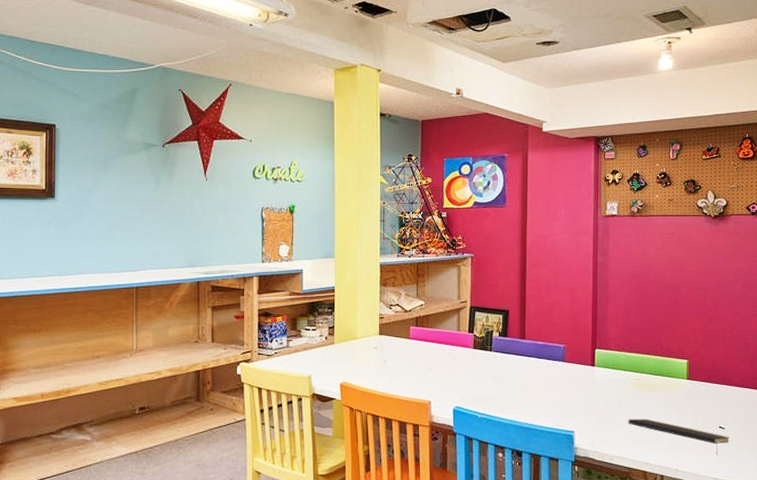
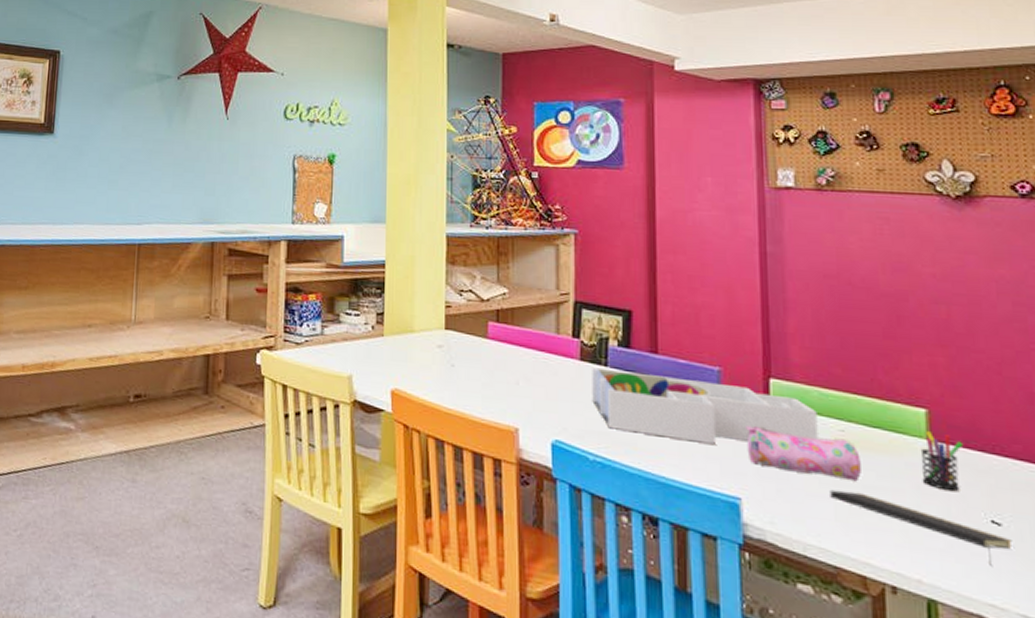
desk organizer: none [481,352,623,397] -> present [592,367,818,444]
pencil case: none [579,382,647,412] -> present [746,426,861,482]
pen holder: none [682,374,708,411] -> present [920,431,964,492]

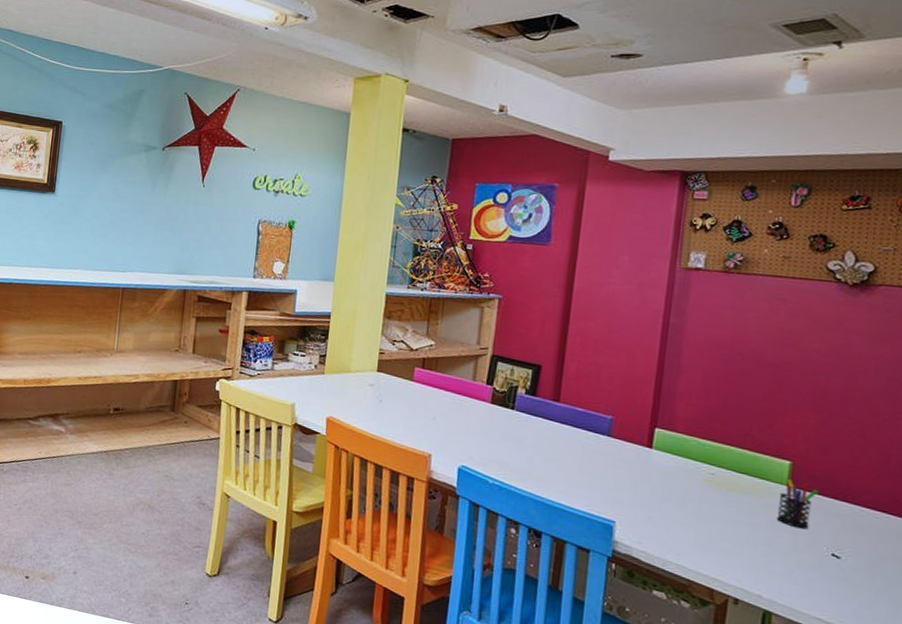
desk organizer: present [592,367,818,444] -> none [497,409,693,480]
pencil case: present [746,426,861,482] -> none [626,465,725,516]
notepad: present [830,489,1013,566] -> none [693,520,848,589]

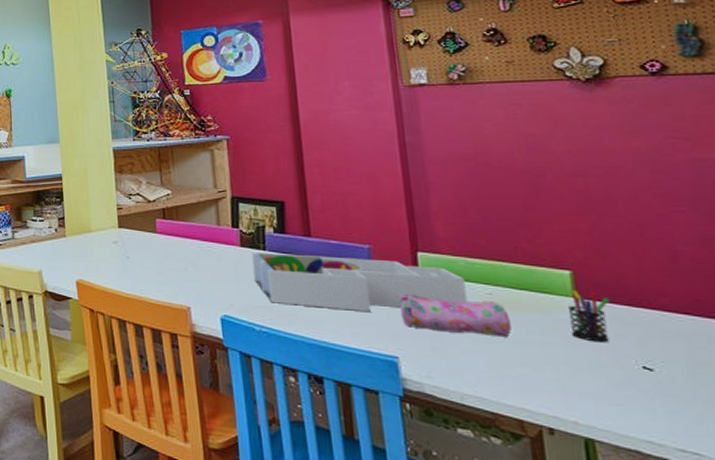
desk organizer: none [497,409,693,480] -> present [252,251,468,312]
pencil case: none [626,465,725,516] -> present [398,293,512,338]

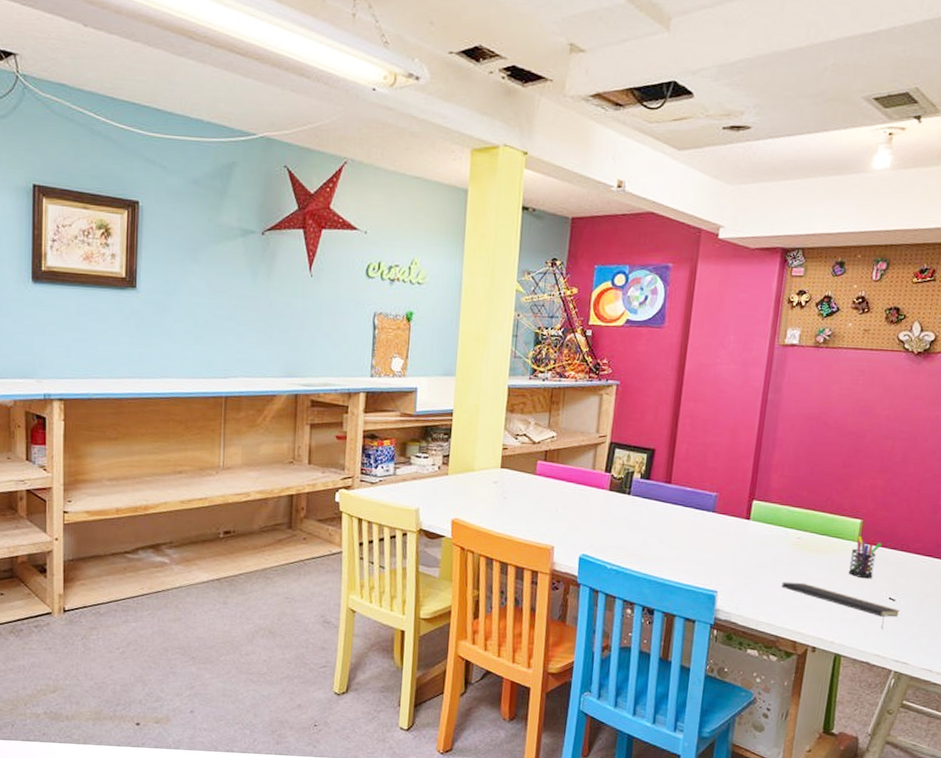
desk organizer: present [252,251,468,312] -> none [615,495,784,552]
pencil case: present [398,293,512,338] -> none [727,537,809,575]
notepad: none [482,346,667,407] -> present [781,581,900,629]

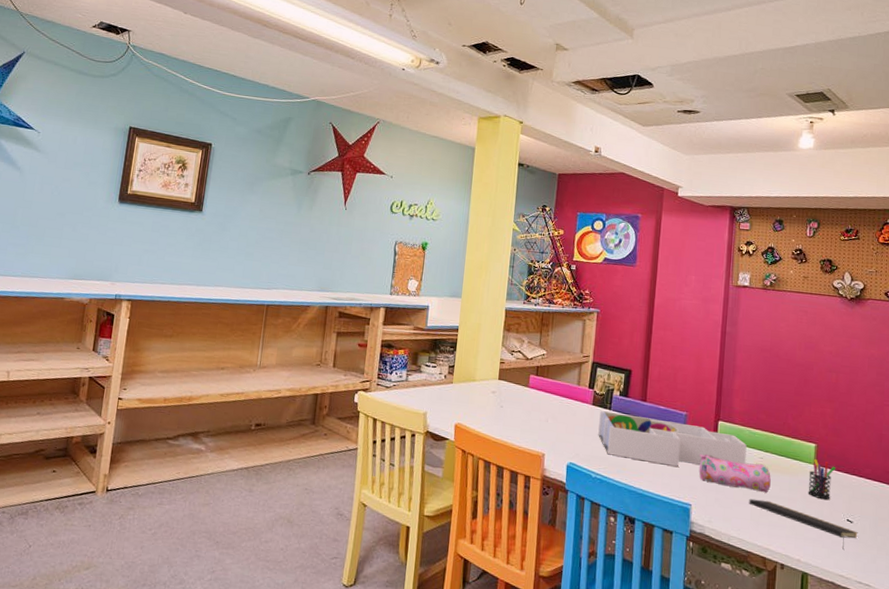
desk organizer: none [615,495,784,552] -> present [598,410,747,467]
pencil case: none [727,537,809,575] -> present [698,454,771,493]

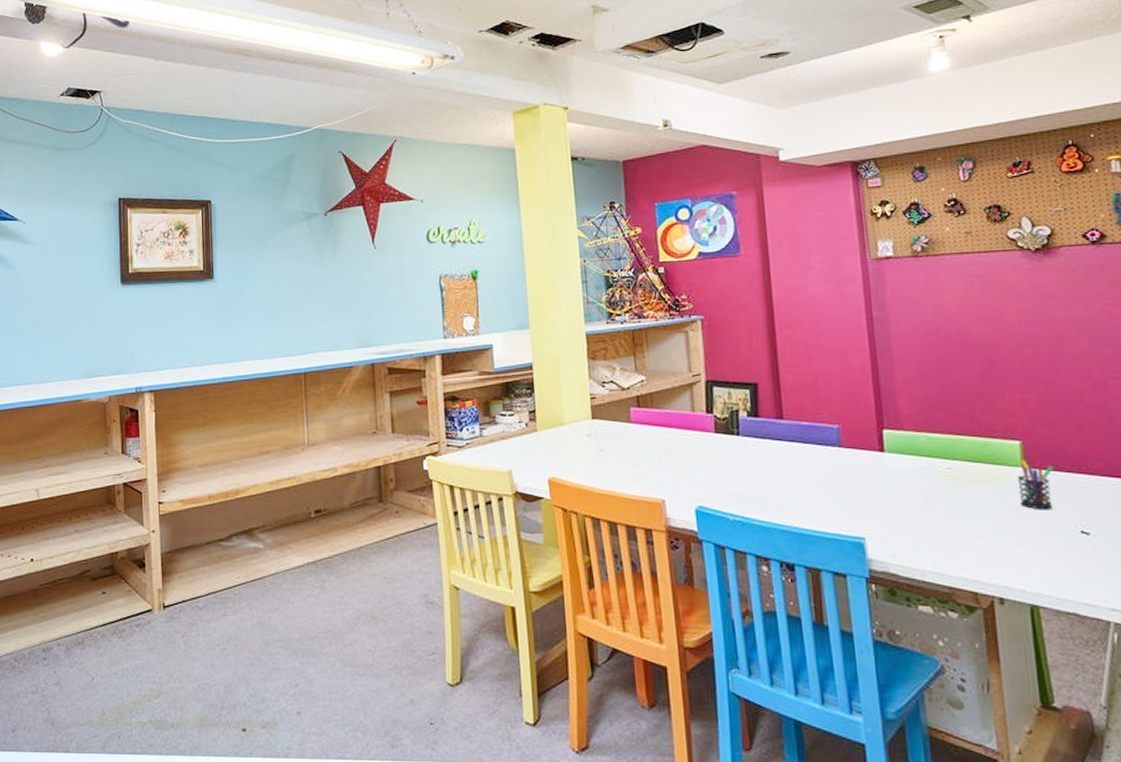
desk organizer: present [598,410,747,467] -> none [726,437,929,494]
pencil case: present [698,454,771,493] -> none [865,472,968,512]
notepad: present [749,498,858,550] -> none [941,520,1101,570]

